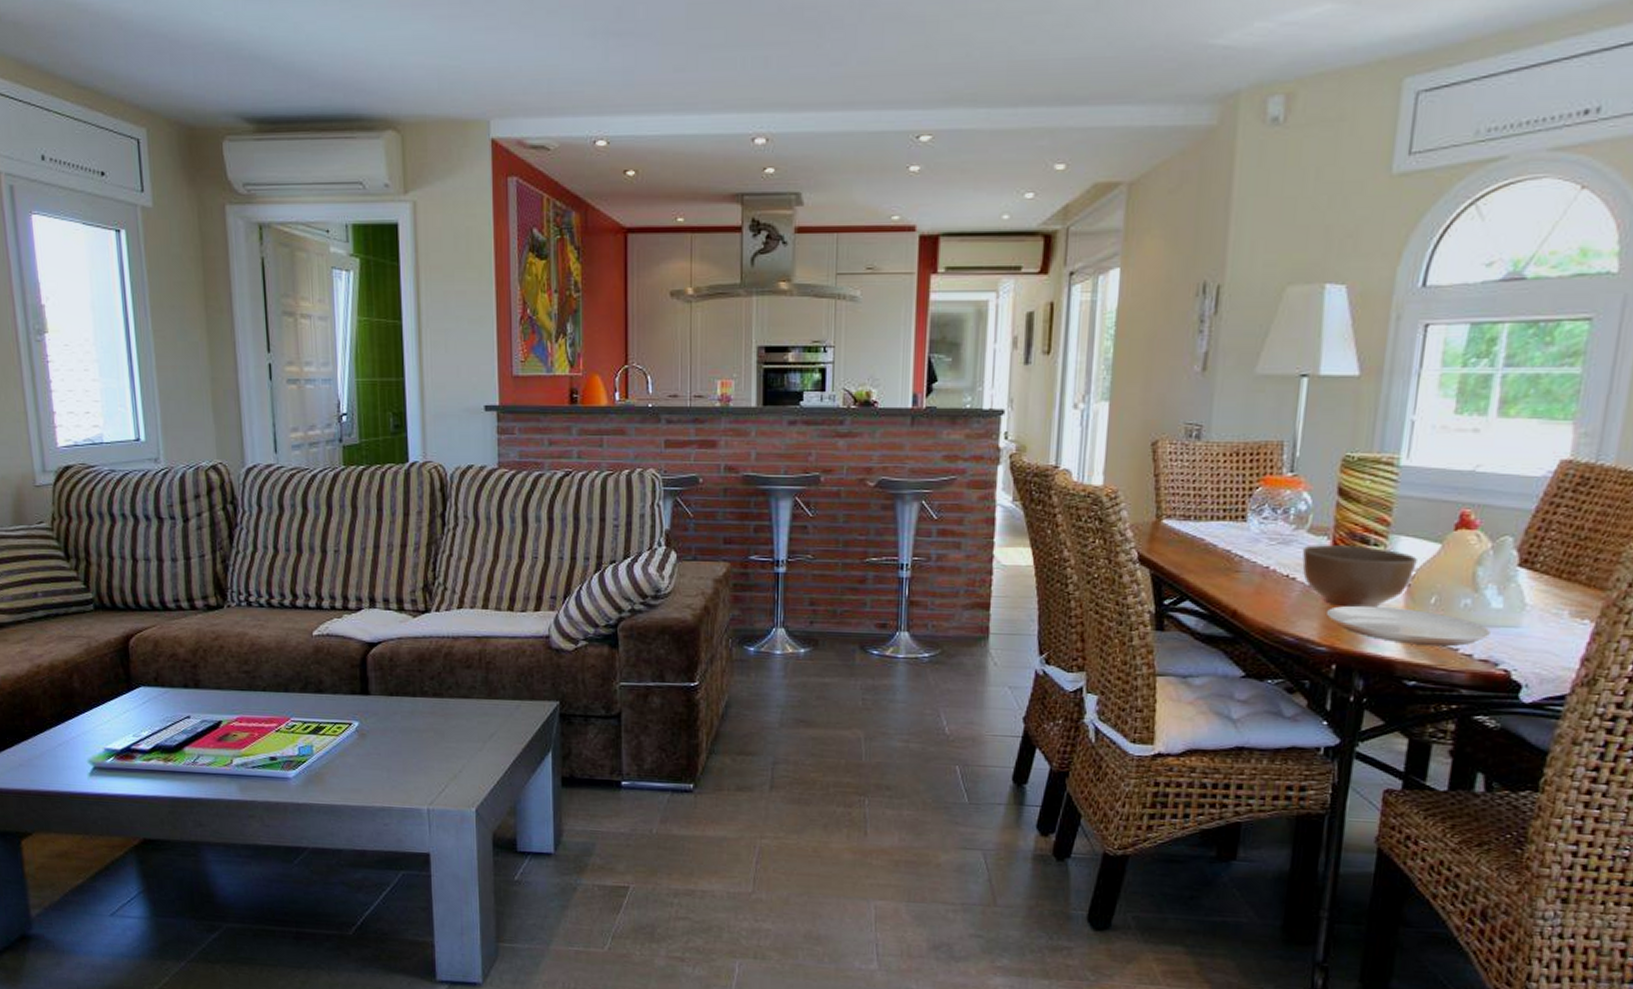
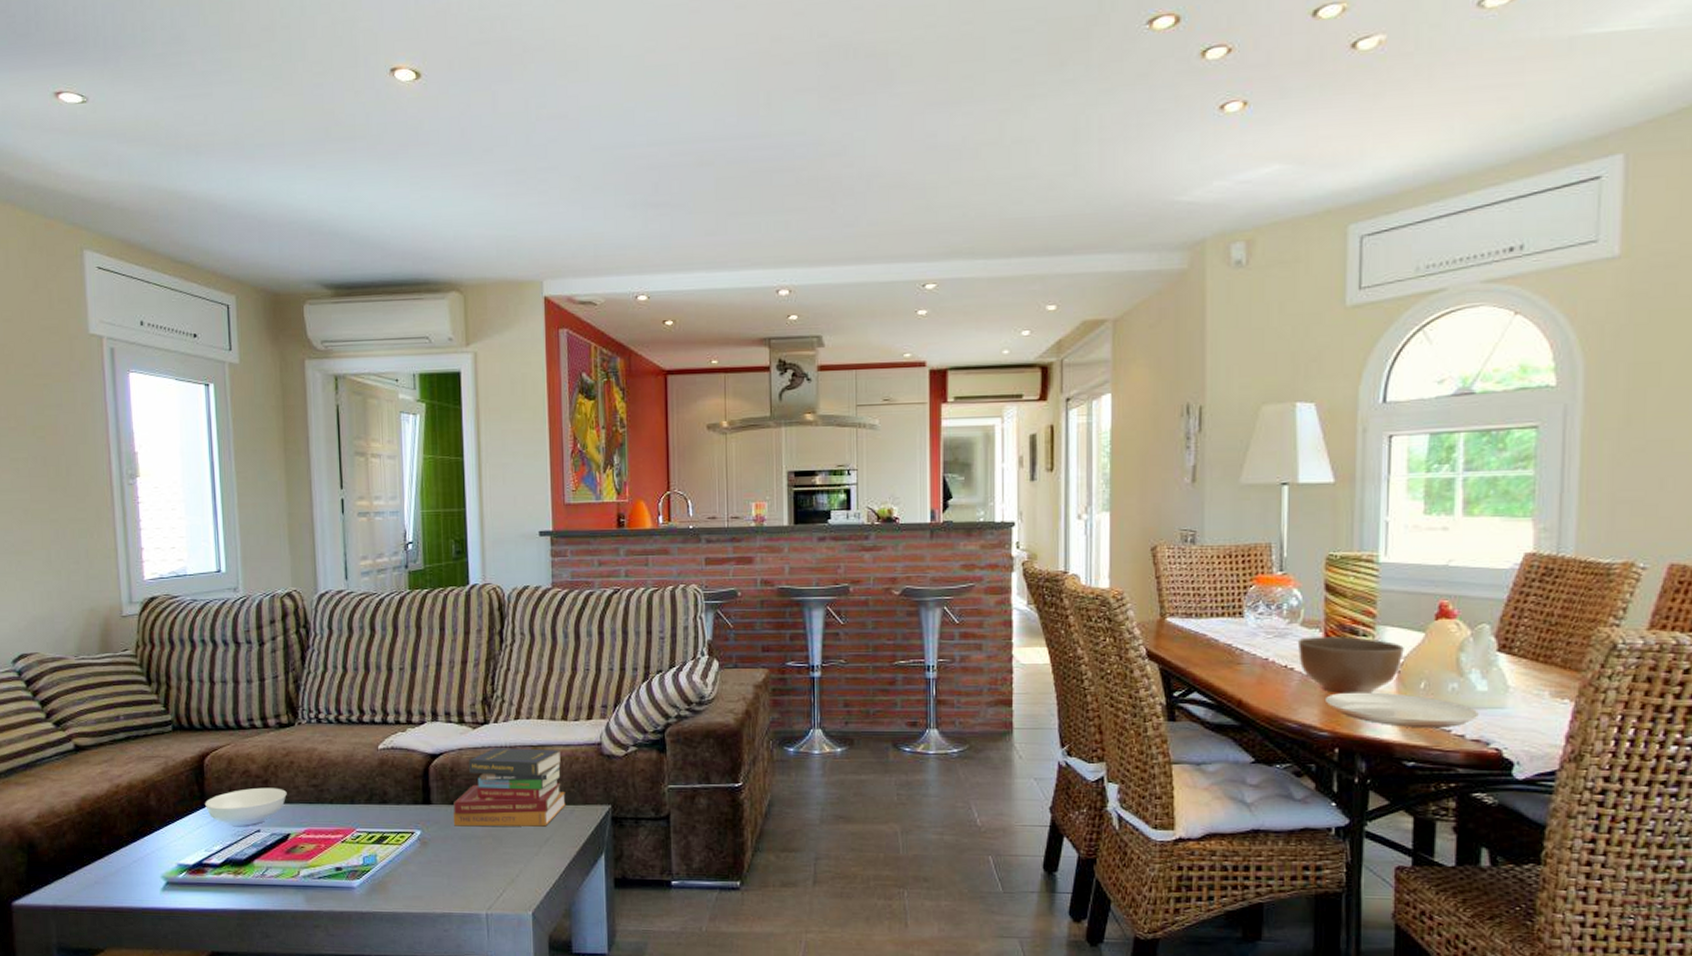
bowl: none [130,672,217,713] -> present [204,787,287,827]
books: none [392,638,511,722] -> present [453,748,566,827]

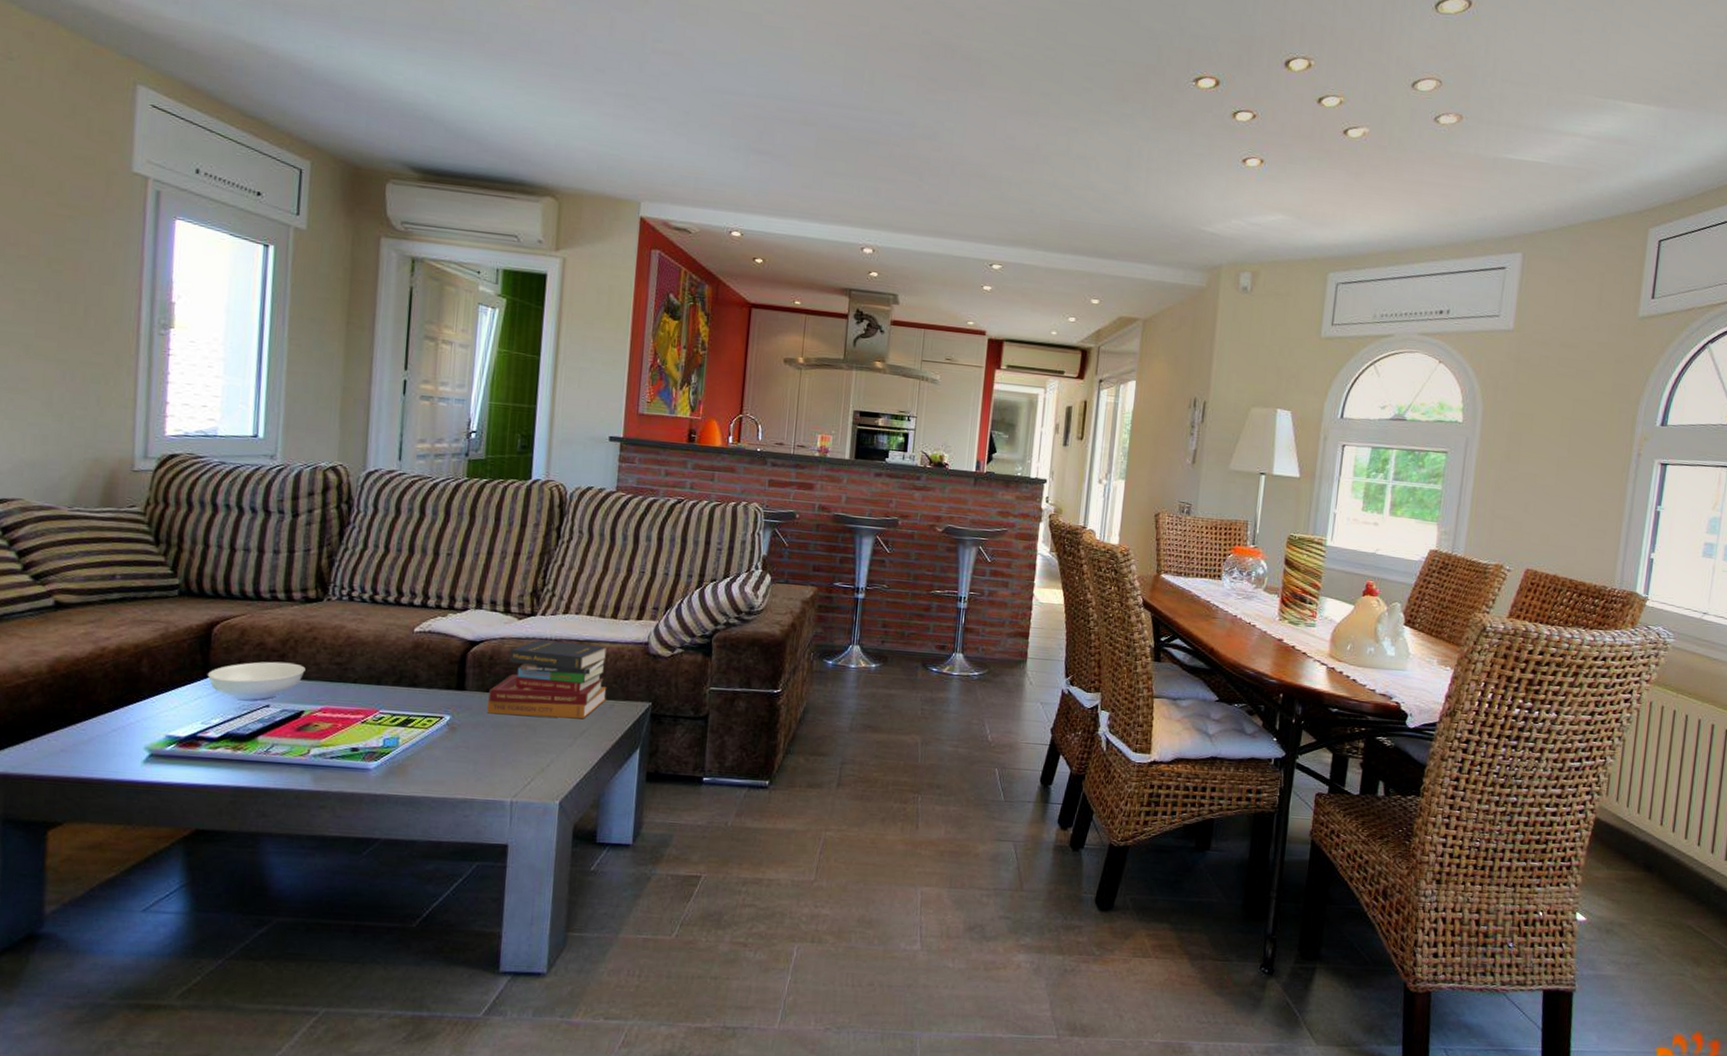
bowl: present [1297,637,1404,693] -> none [1260,600,1338,651]
plate: present [1324,692,1479,729] -> none [1276,648,1387,683]

